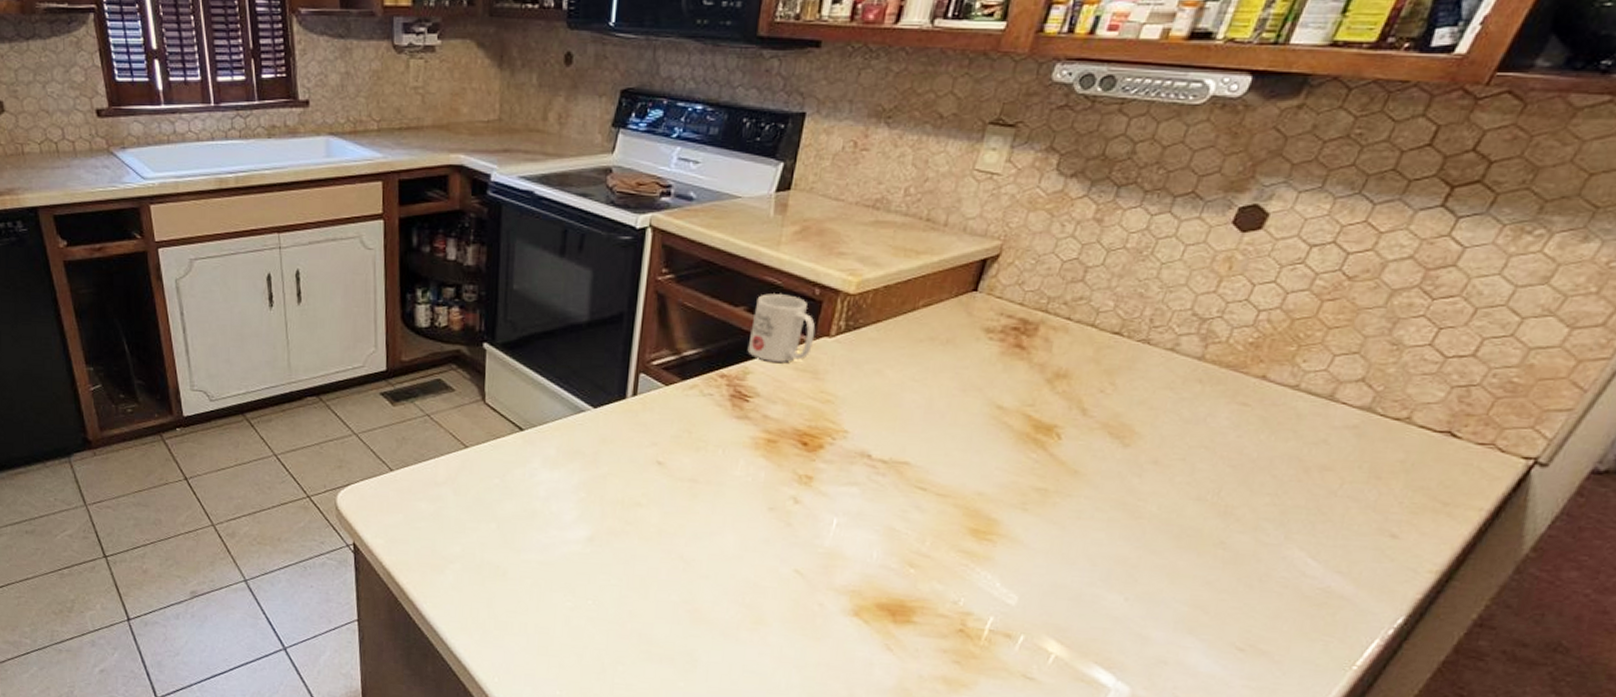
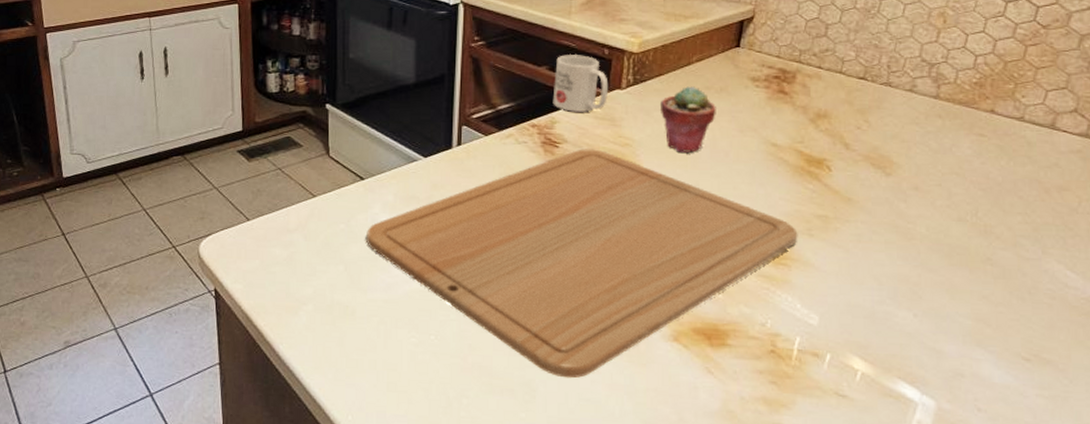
chopping board: none [523,404,1011,650] -> present [366,149,798,379]
potted succulent: none [872,336,939,413] -> present [659,86,716,153]

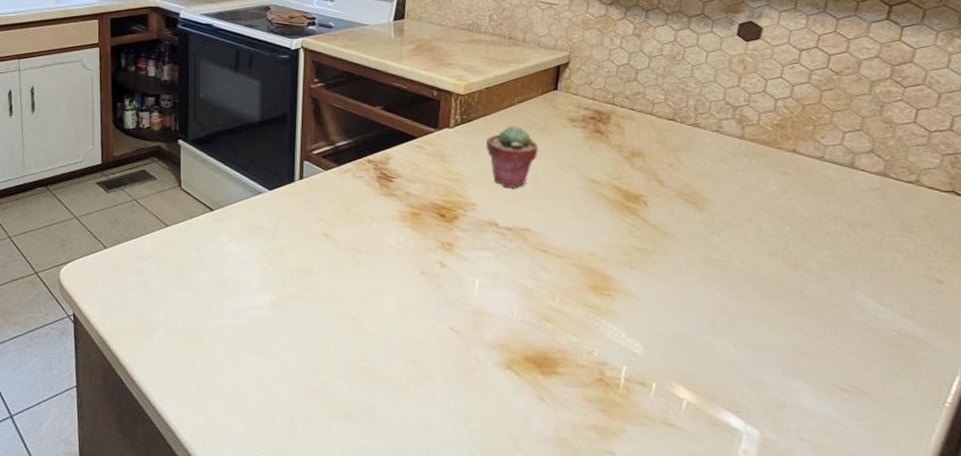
chopping board: present [366,149,798,379] -> none [215,183,620,405]
mug: present [552,55,609,113] -> none [387,96,438,150]

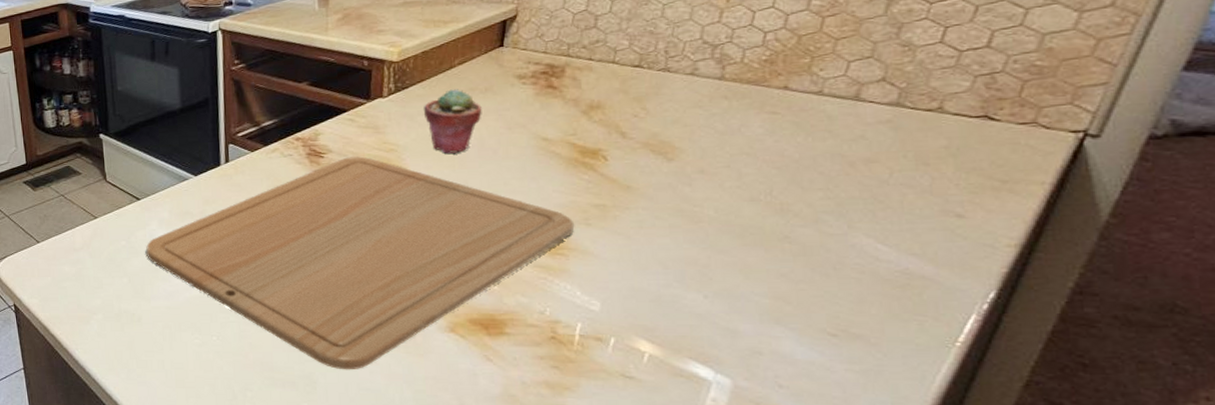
chopping board: none [215,183,620,405] -> present [146,156,575,370]

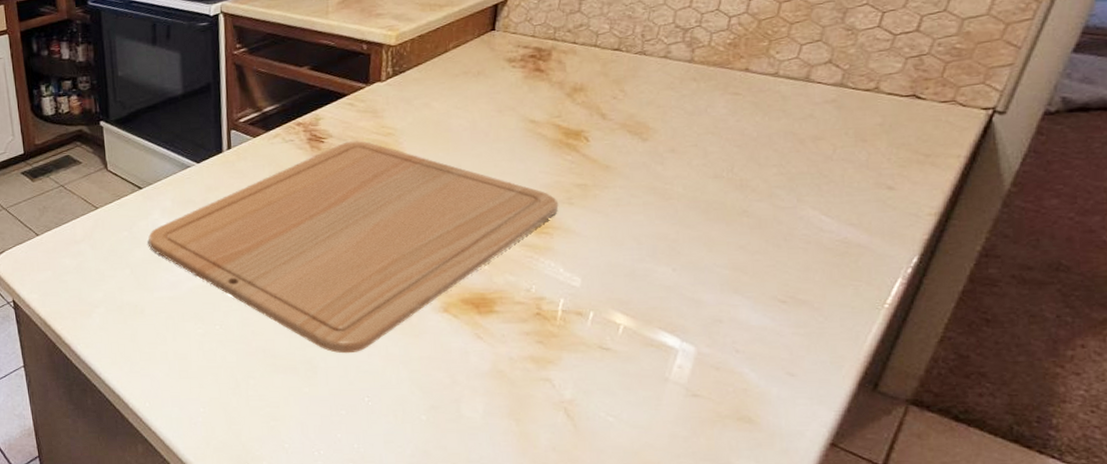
potted succulent: present [423,89,482,154] -> none [419,72,475,137]

